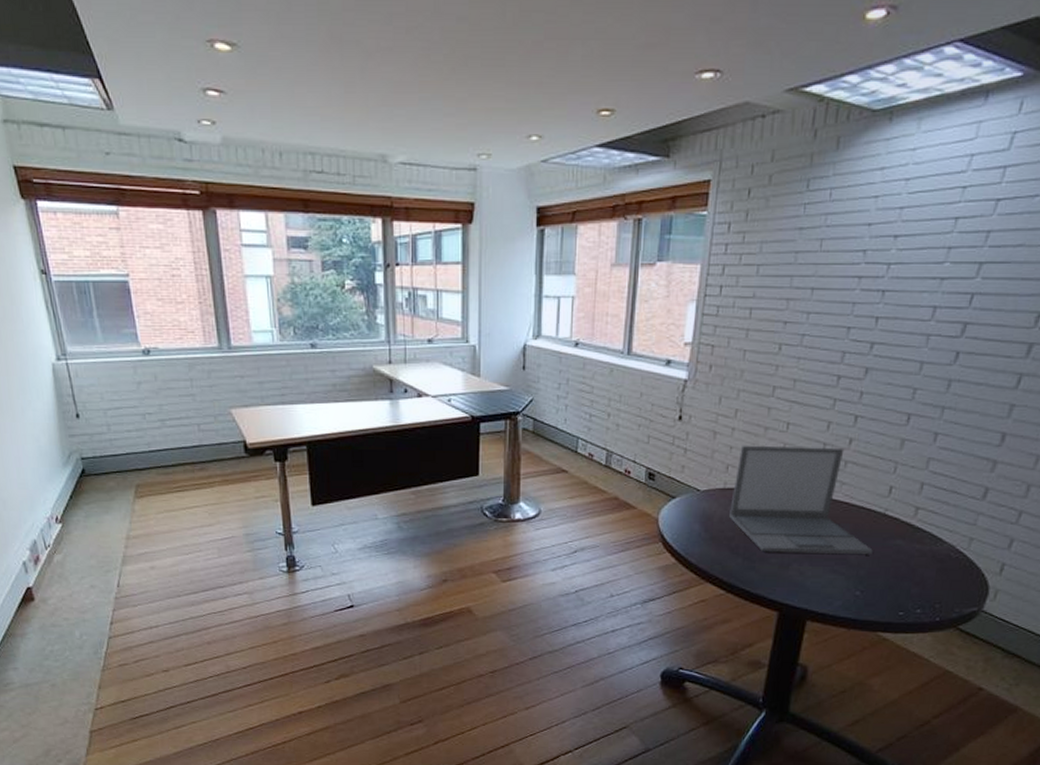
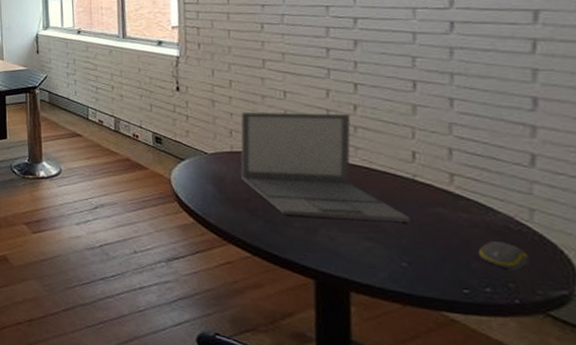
computer mouse: none [919,568,958,593] -> present [477,241,530,271]

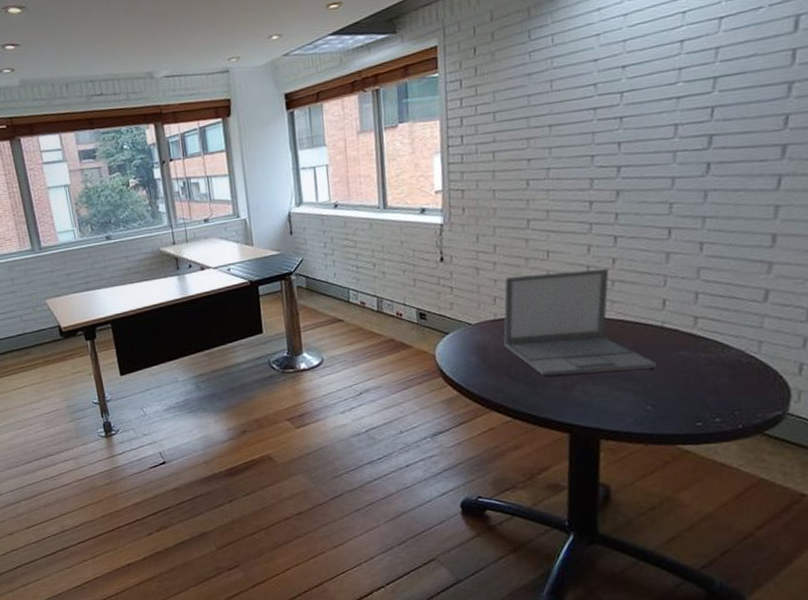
computer mouse: present [477,241,530,271] -> none [712,375,754,400]

